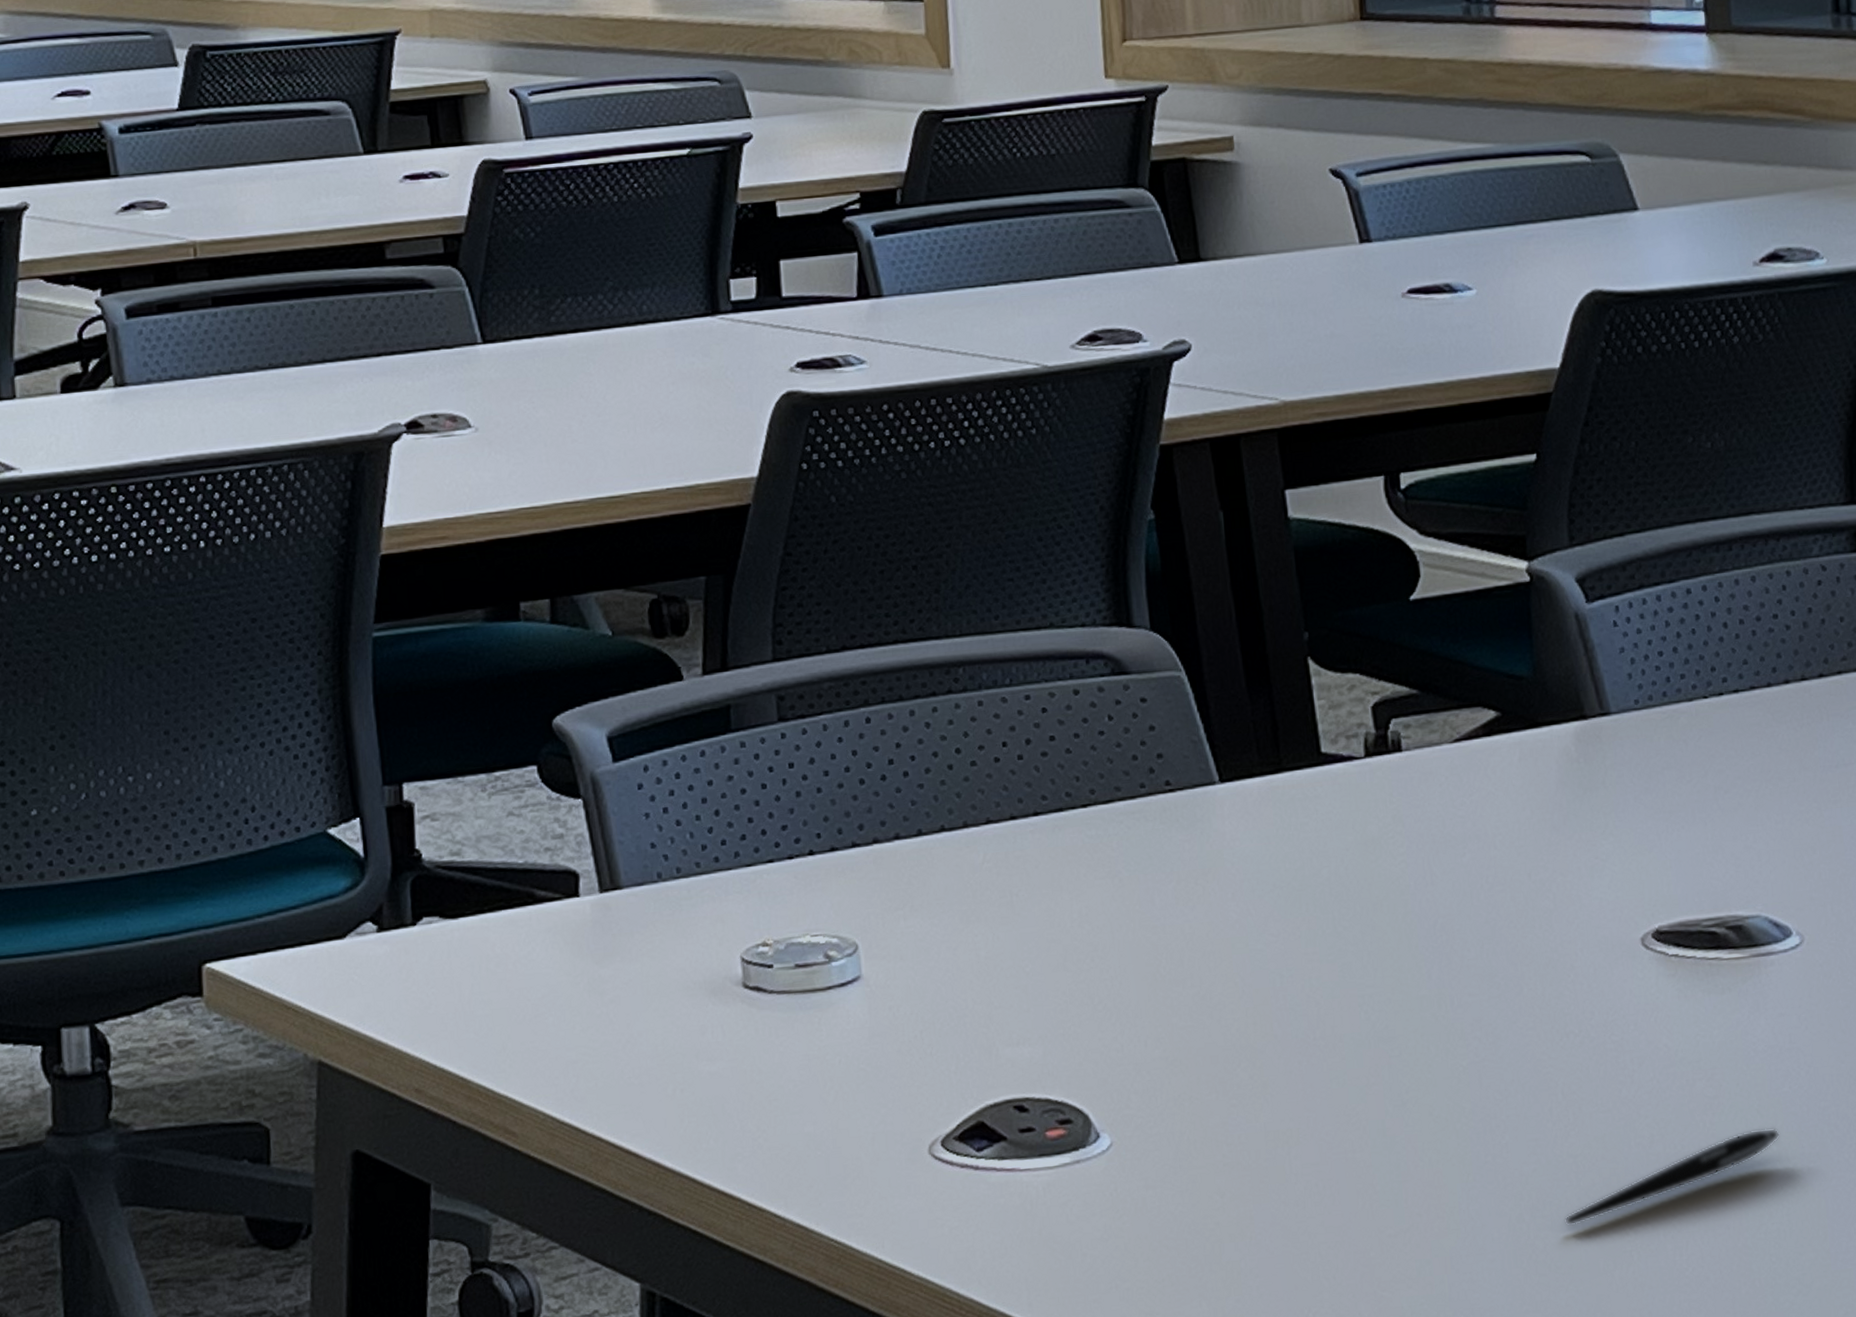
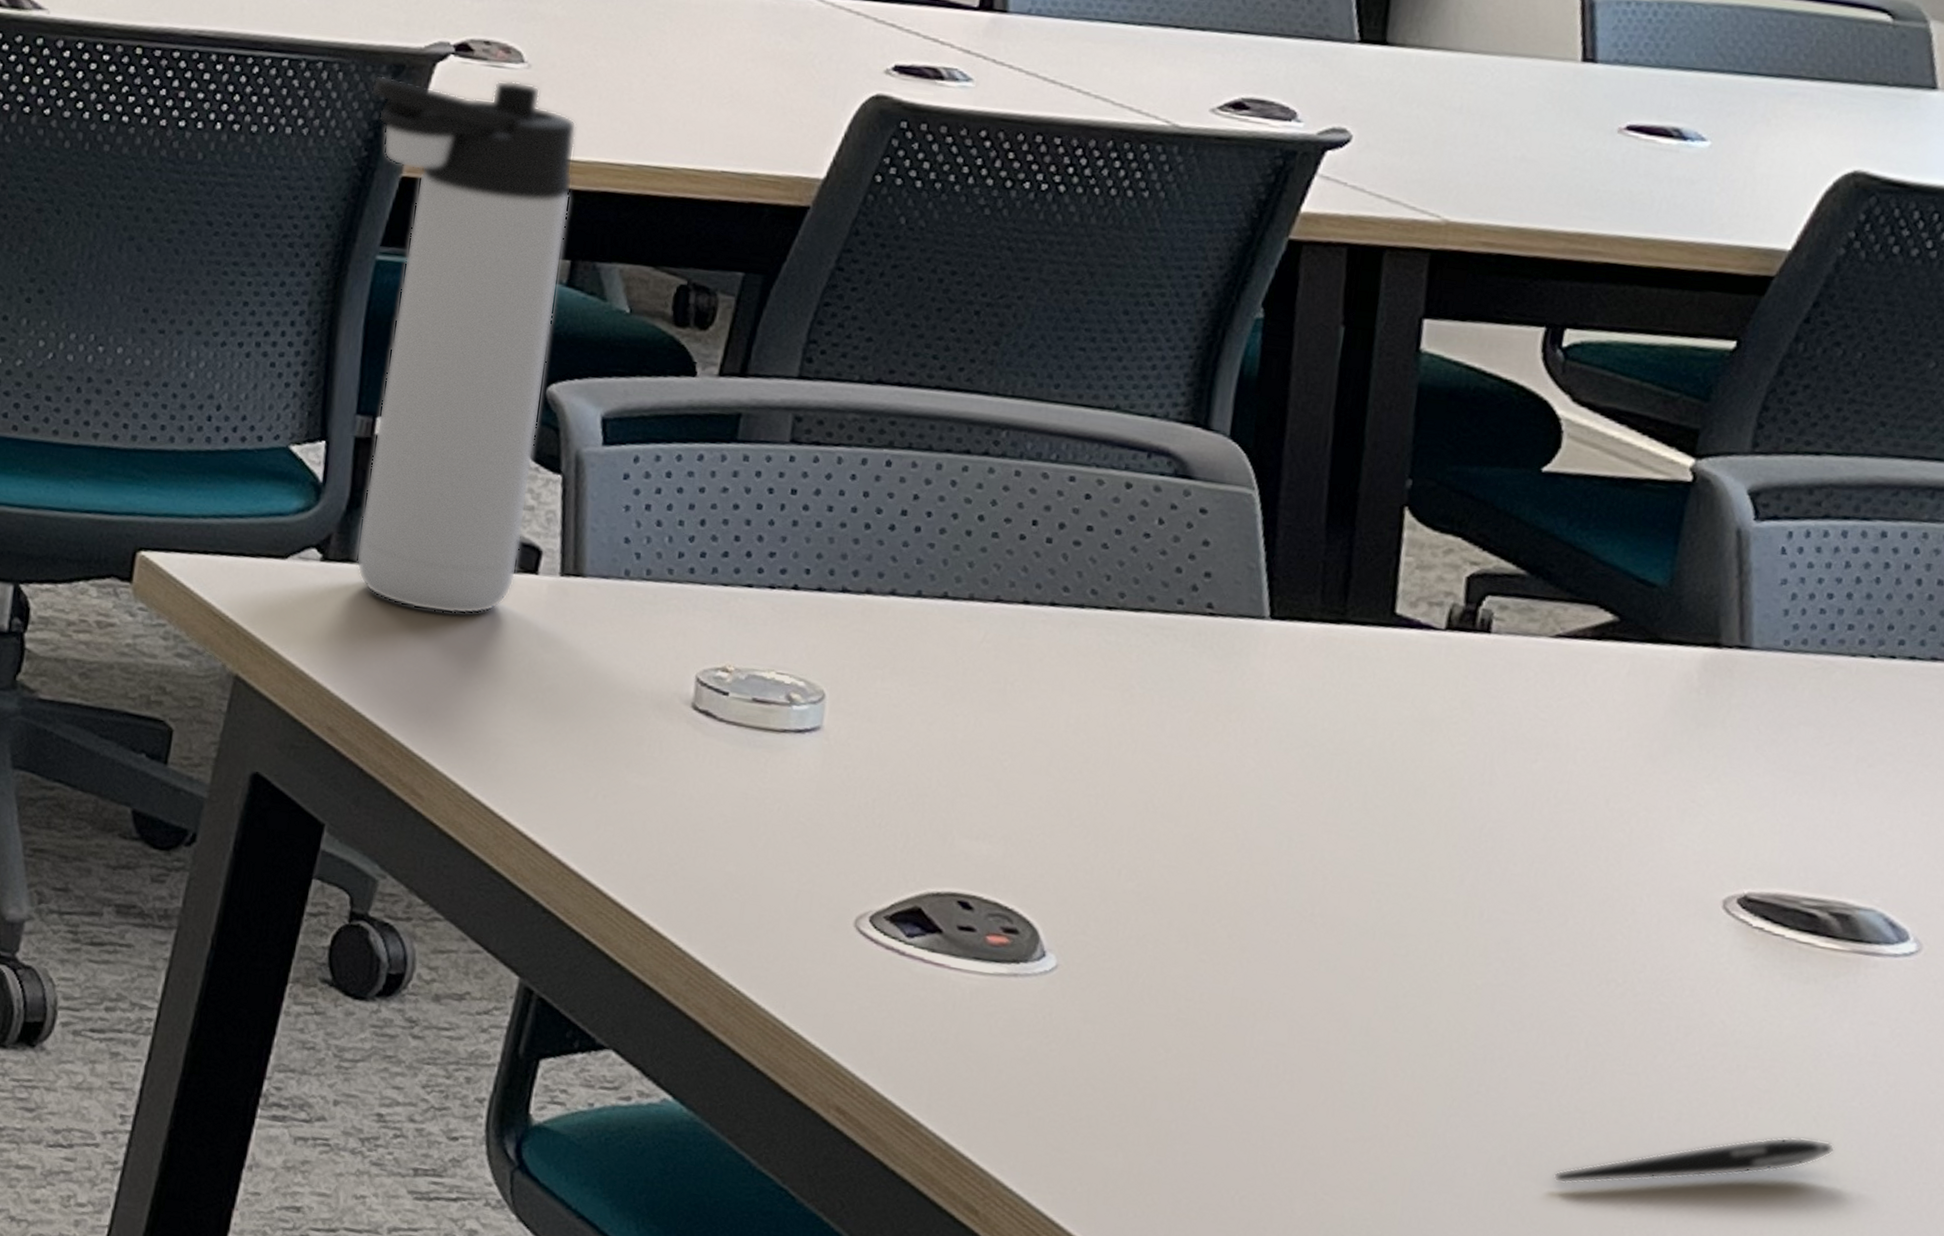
thermos bottle: none [337,445,560,956] -> present [356,74,577,615]

